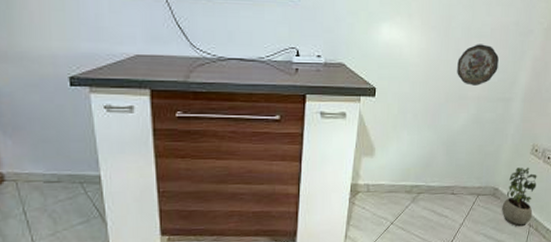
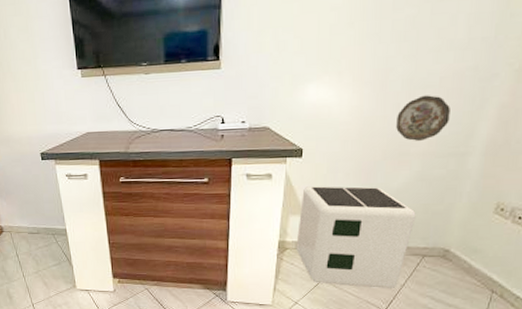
air purifier: none [368,126,472,229] -> present [296,186,416,288]
potted plant: present [502,167,537,227] -> none [454,228,503,292]

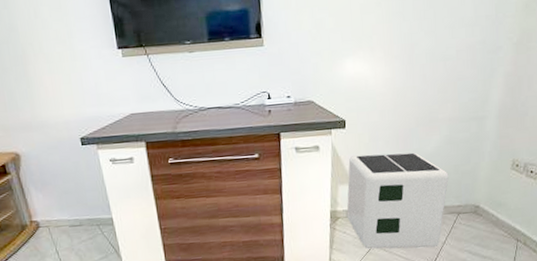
decorative plate: present [396,95,450,141] -> none [424,66,468,108]

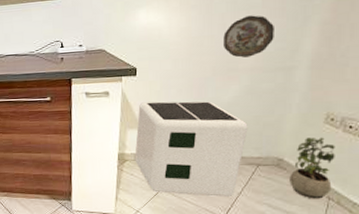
decorative plate: none [424,66,468,108] -> present [223,15,274,58]
potted plant: none [485,183,521,242] -> present [289,137,335,199]

